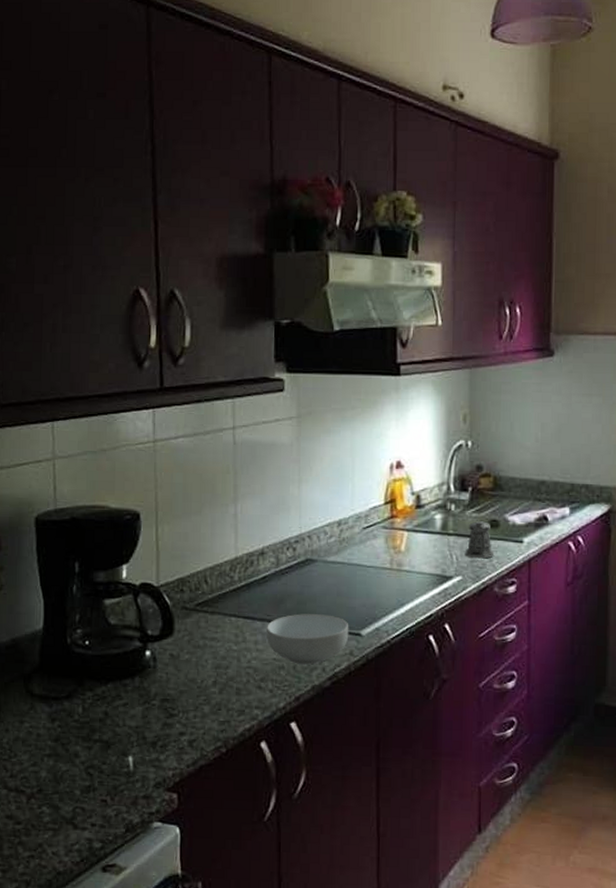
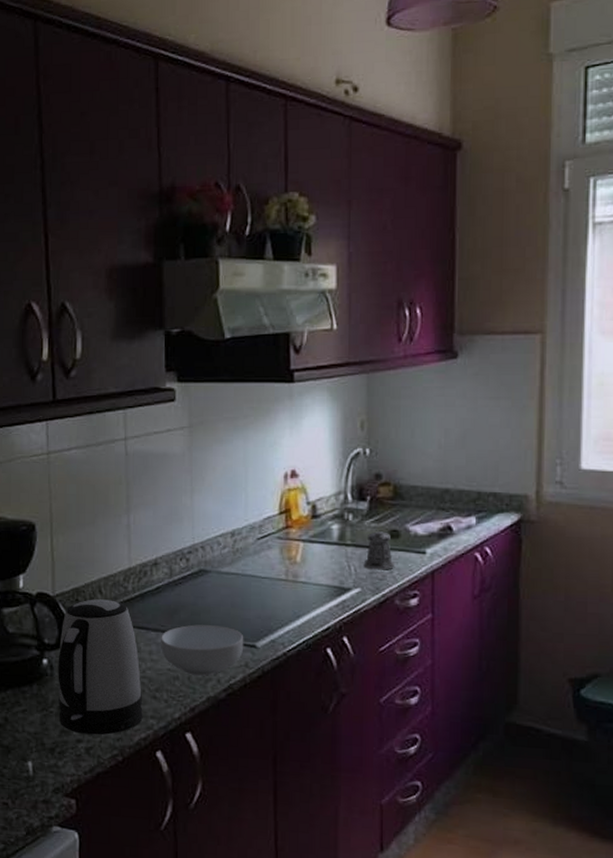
kettle: none [161,589,248,727] -> present [58,599,143,735]

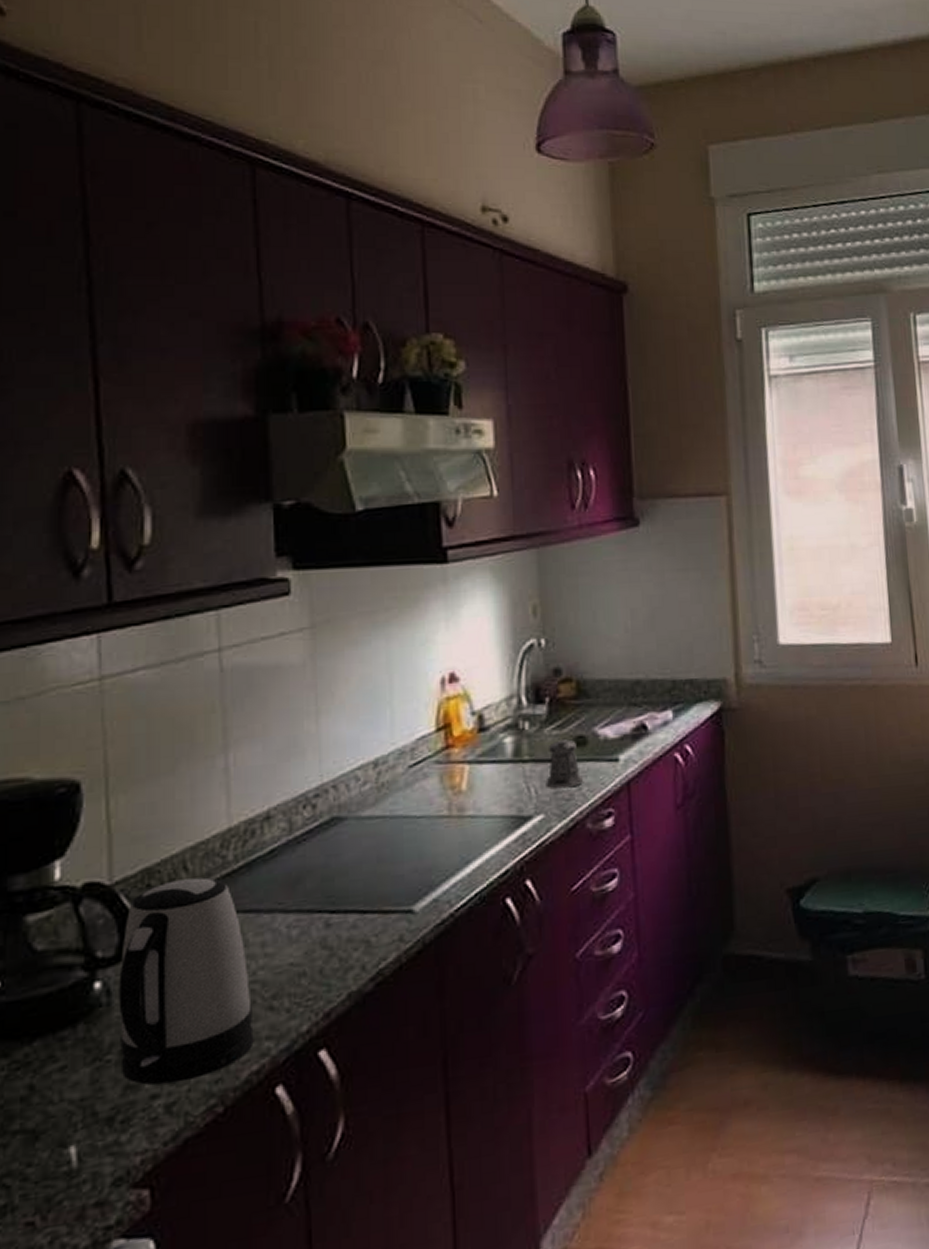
cereal bowl: present [161,624,244,676] -> none [278,890,397,967]

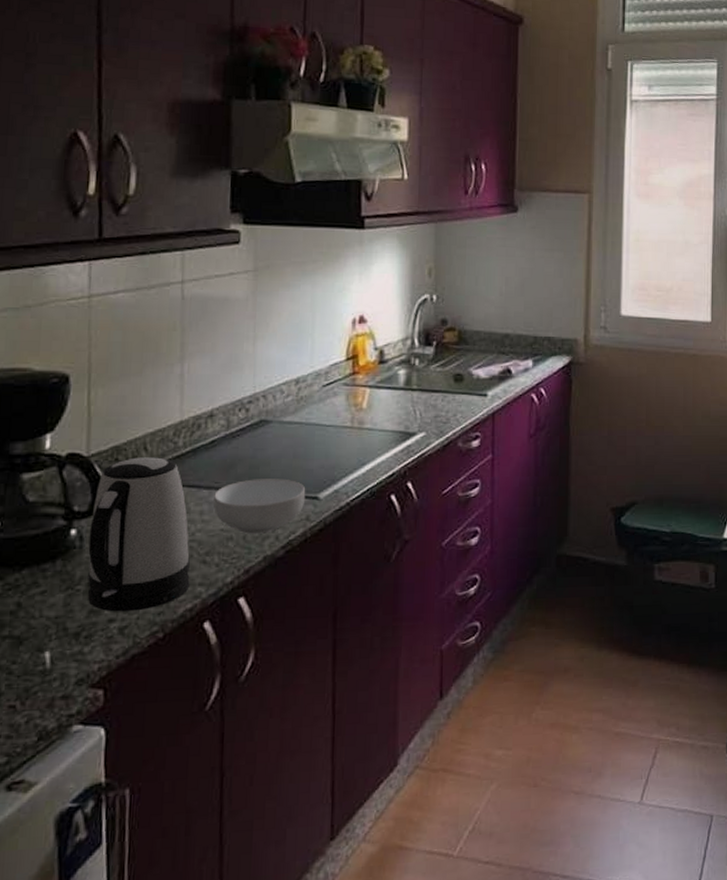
cereal bowl: none [278,890,397,967] -> present [213,478,306,534]
pepper shaker: present [545,738,583,789] -> none [428,374,458,414]

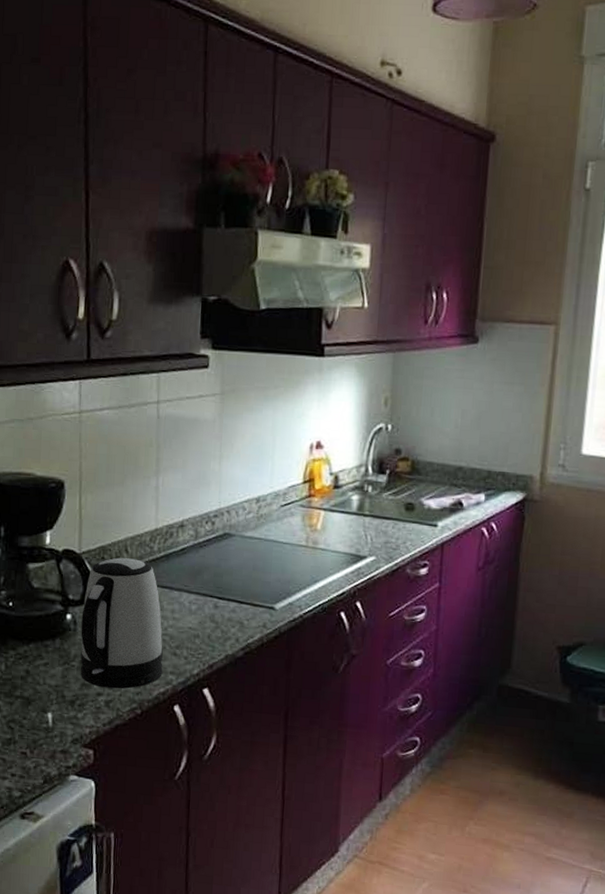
cereal bowl: present [213,478,306,534] -> none [183,586,264,635]

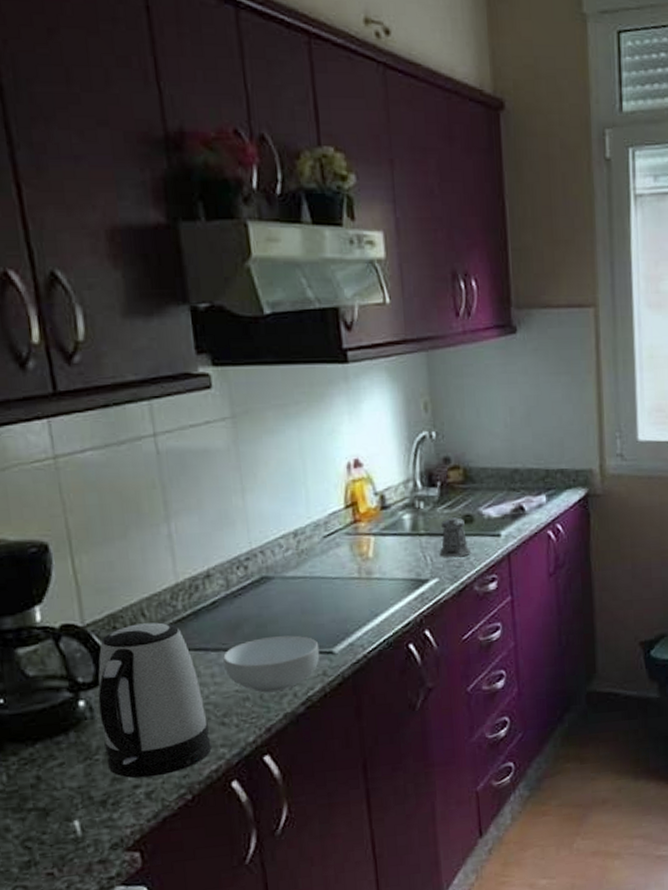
cereal bowl: none [183,586,264,635] -> present [223,635,320,693]
pepper shaker: none [379,503,408,541] -> present [439,516,470,558]

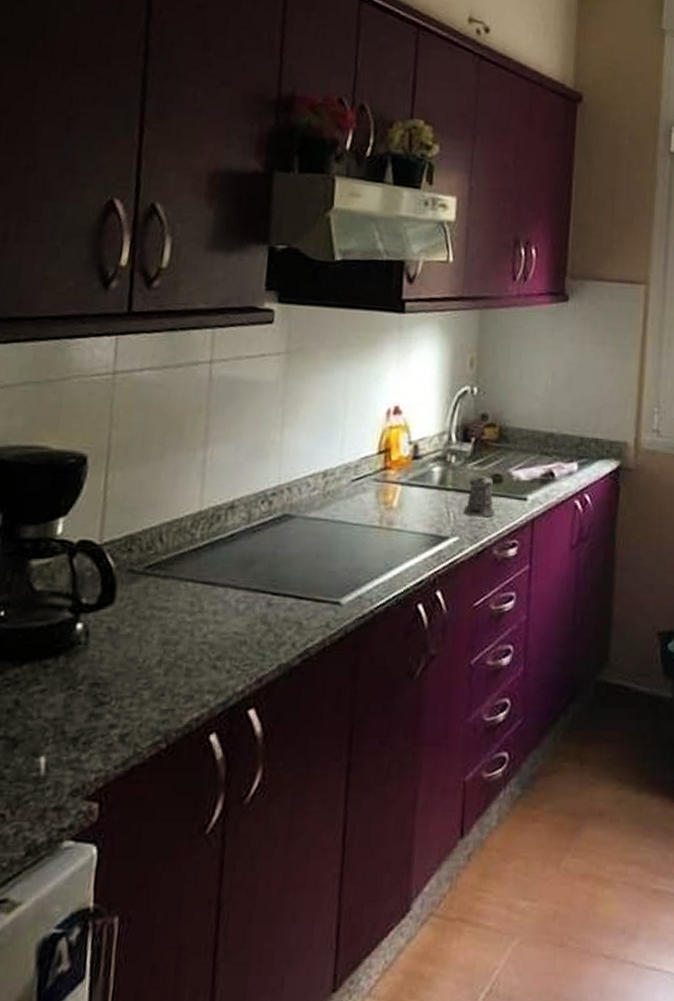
kettle: present [98,622,212,779] -> none [89,548,200,718]
cereal bowl: present [223,635,320,693] -> none [228,578,328,639]

